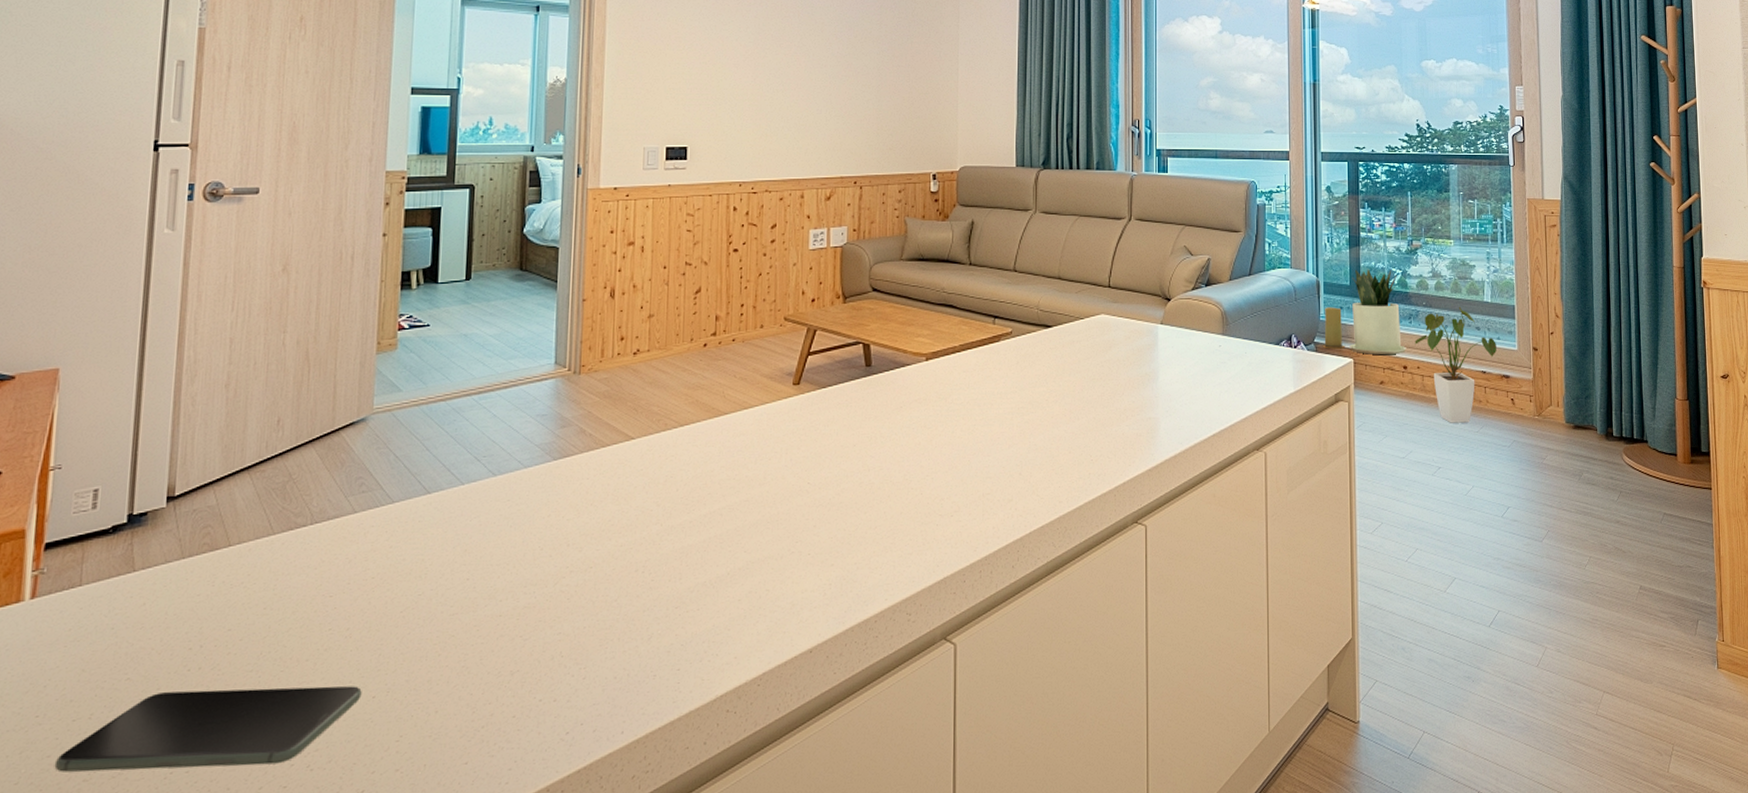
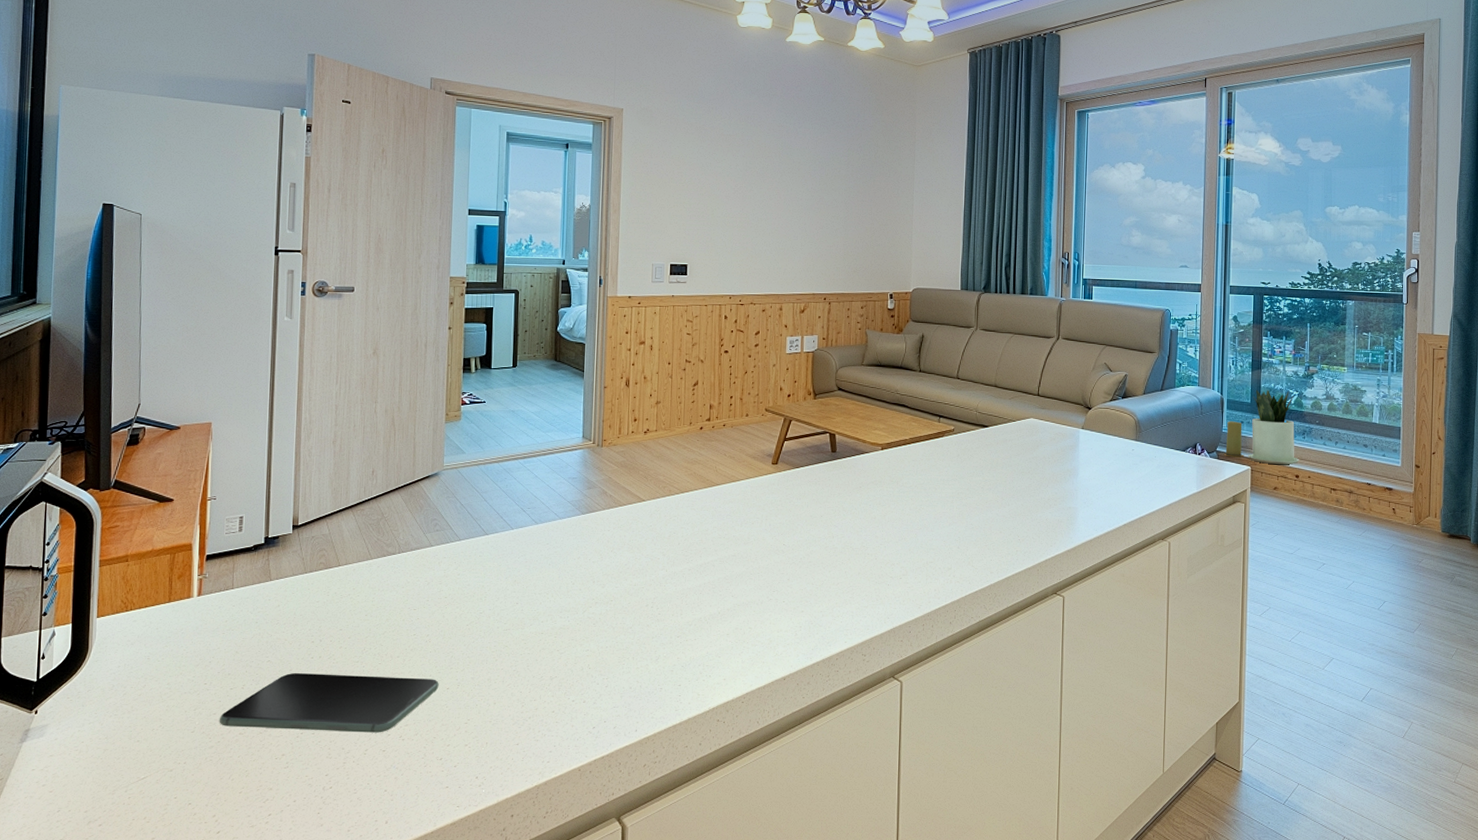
house plant: present [1415,306,1496,423] -> none [1307,425,1382,527]

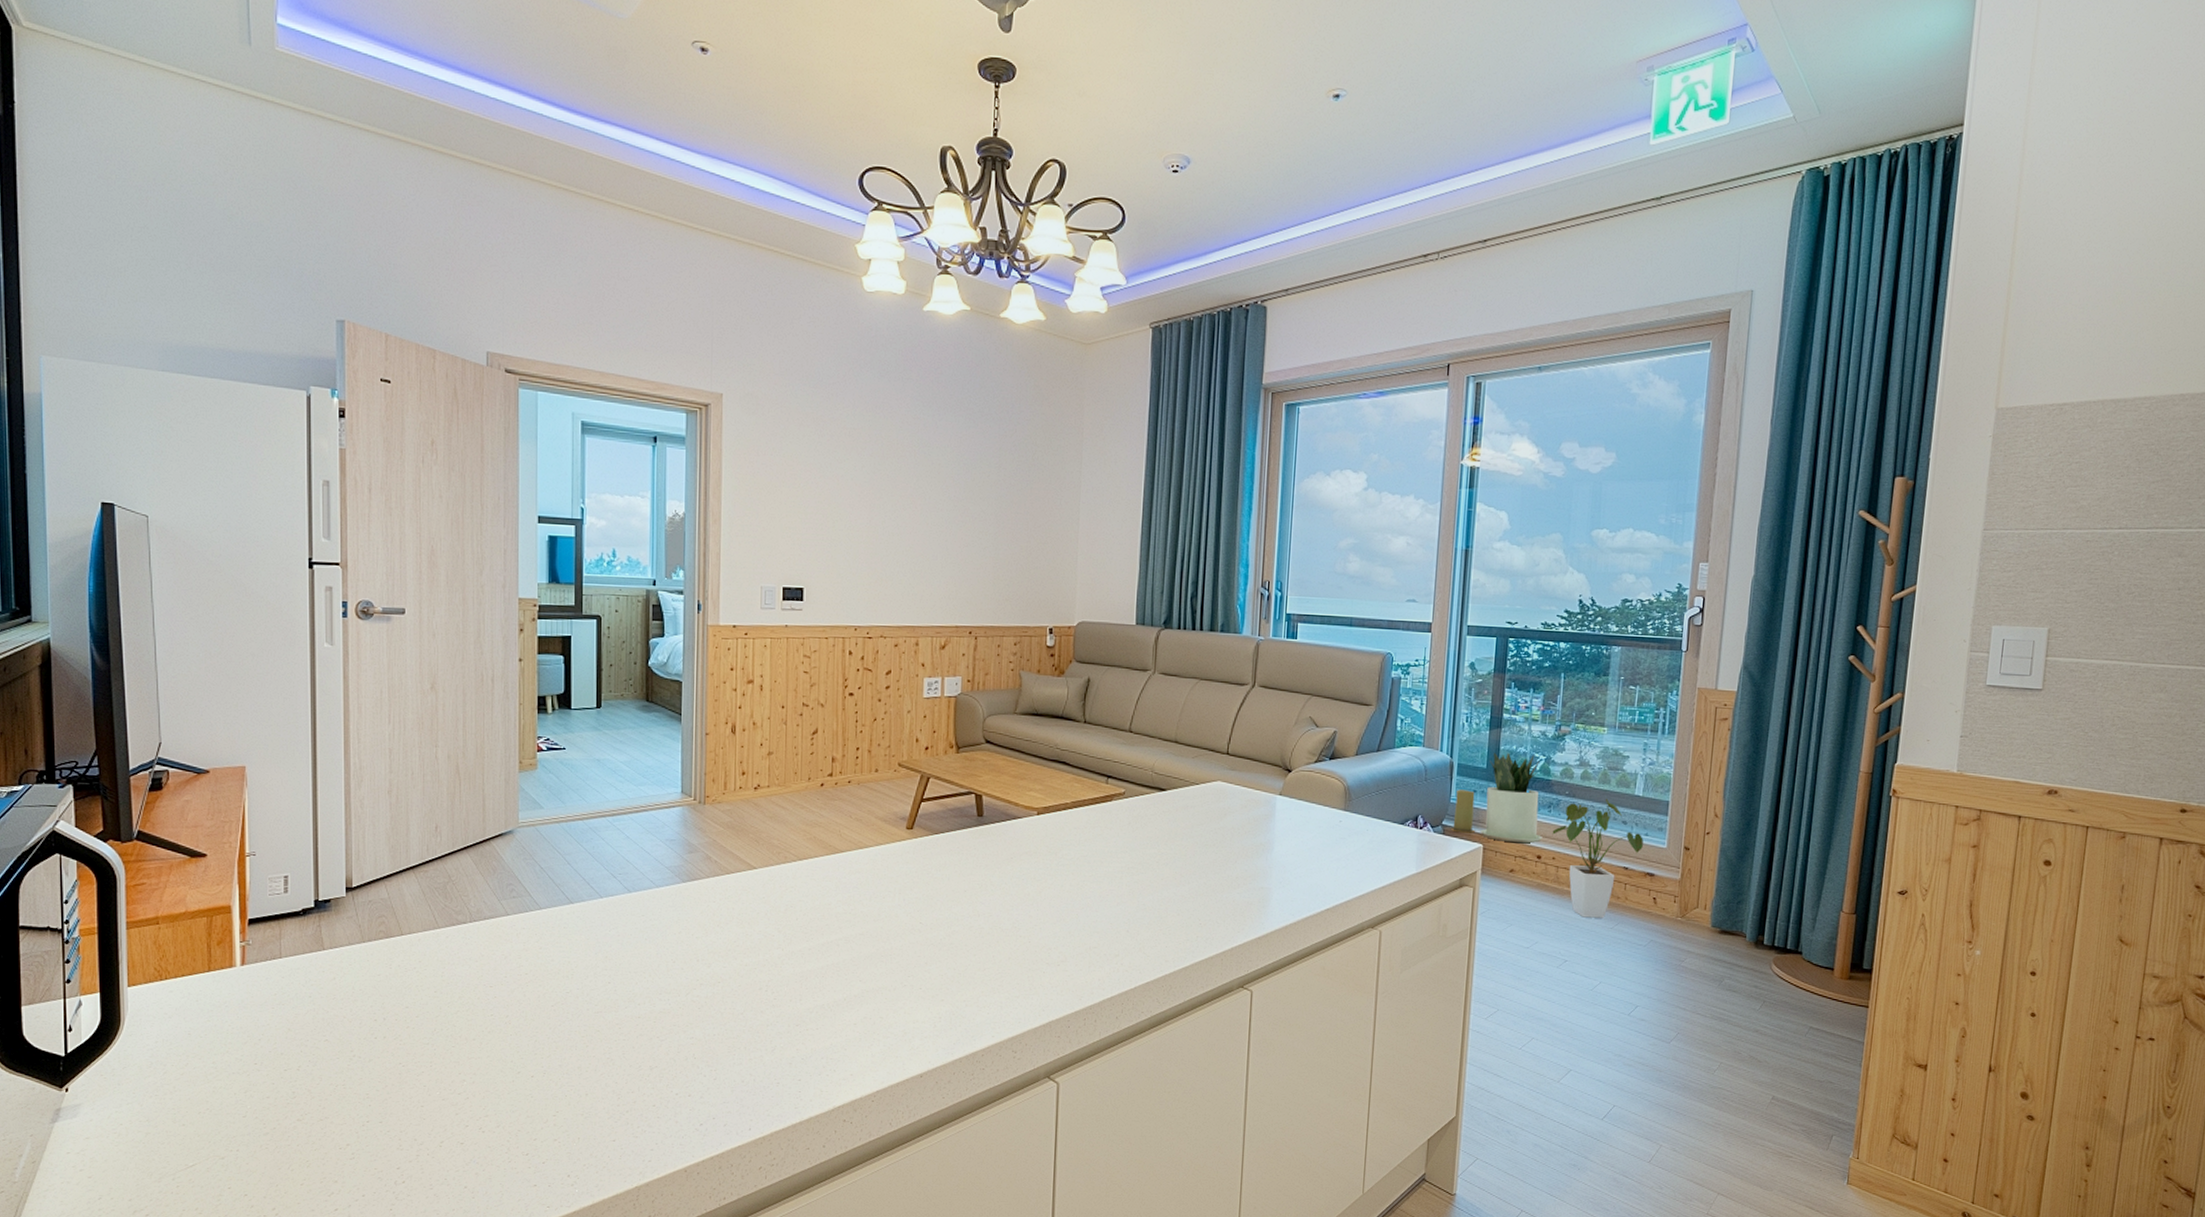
smartphone: present [219,673,439,733] -> none [273,1054,522,1124]
house plant: none [1307,425,1382,527] -> present [1552,798,1643,918]

